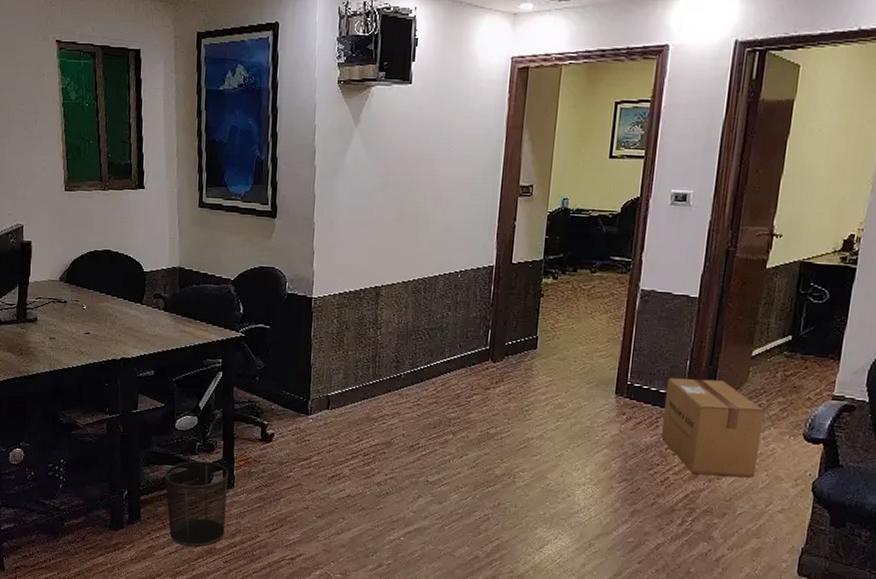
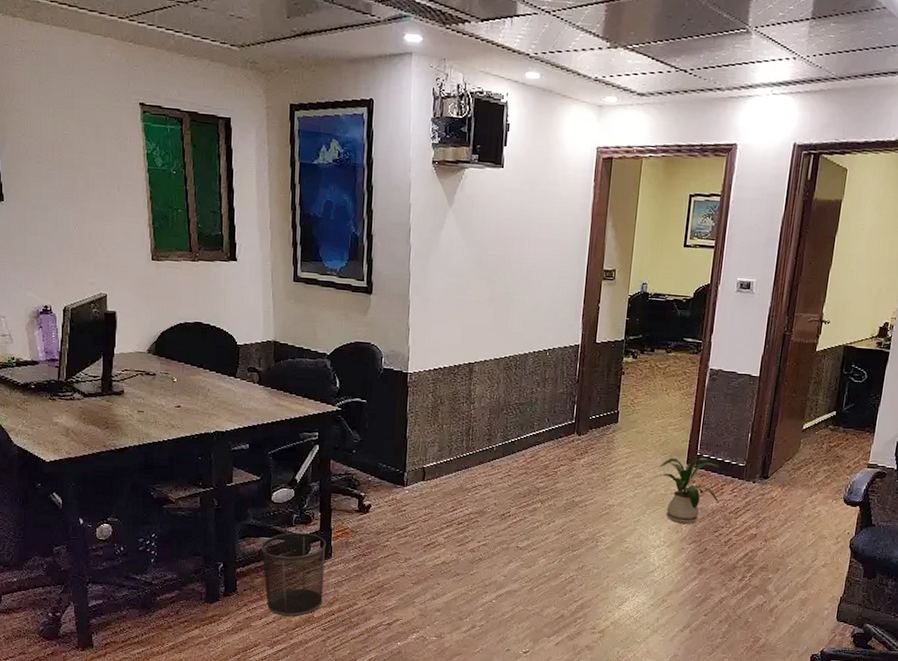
house plant: none [580,387,655,461] -> present [655,457,721,525]
box: present [661,378,765,478] -> none [726,449,813,537]

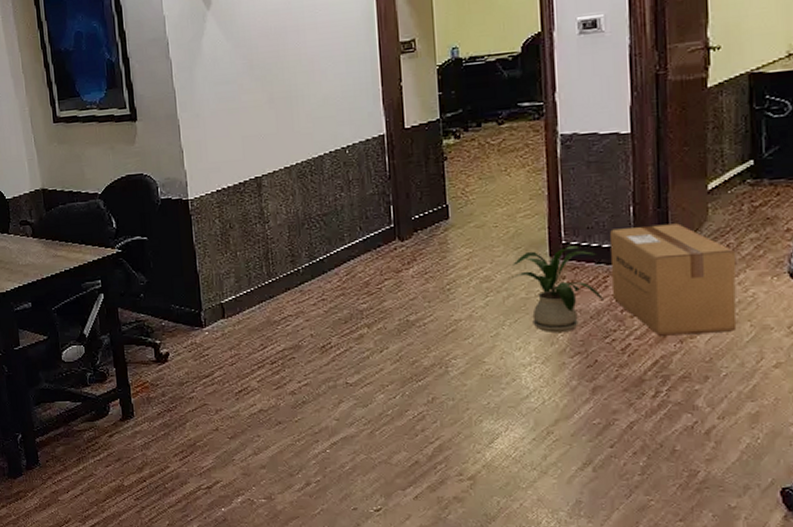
waste bin: present [261,532,326,617] -> none [58,392,131,487]
box: none [726,449,813,537] -> present [610,223,737,336]

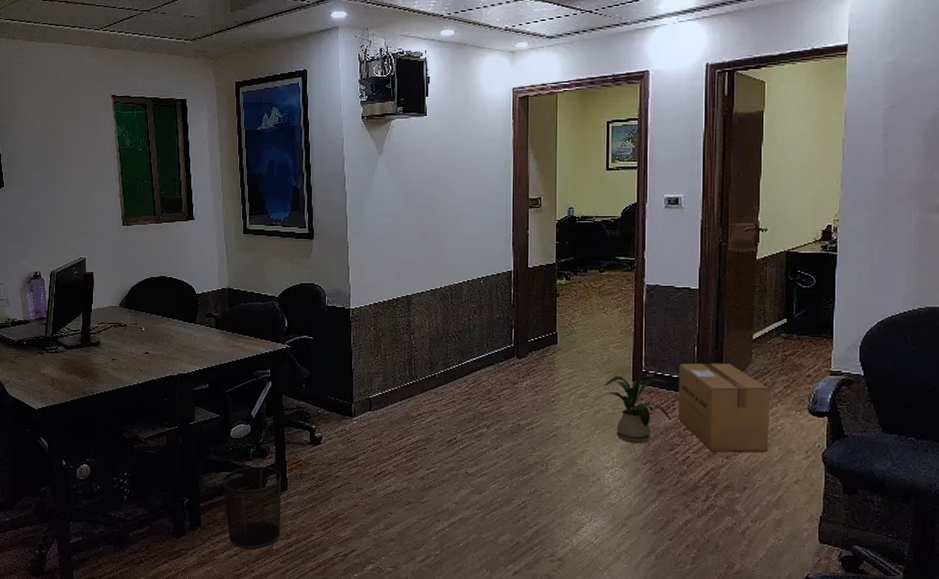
waste bin: none [58,392,131,487] -> present [222,466,282,550]

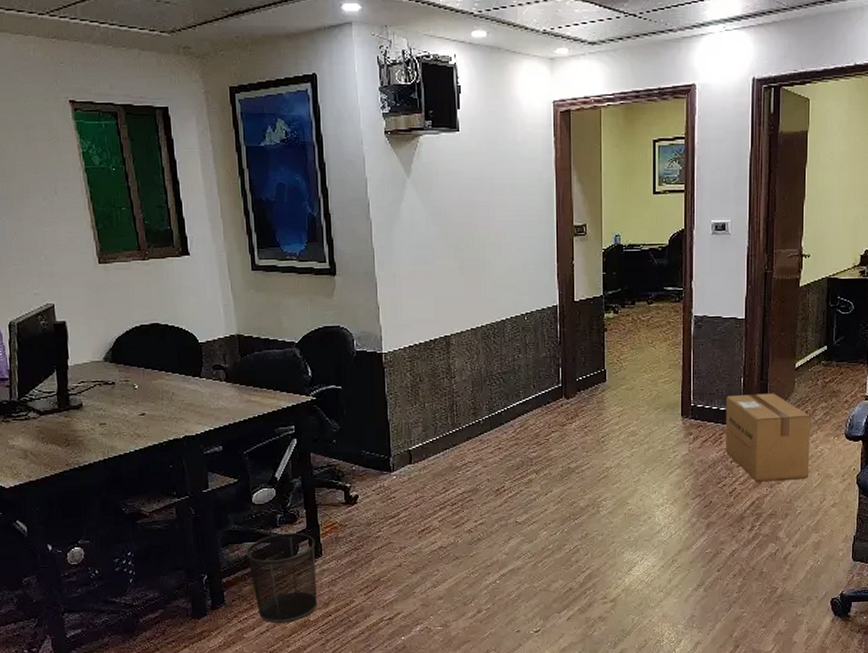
house plant: present [601,374,672,444] -> none [651,408,720,479]

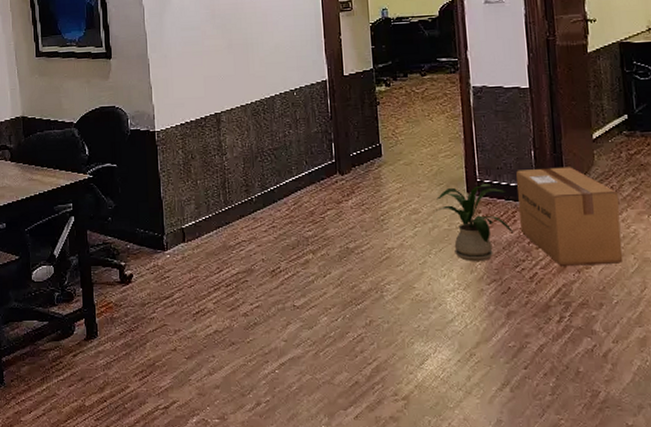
waste bin: present [246,533,317,623] -> none [25,312,93,407]
house plant: none [651,408,720,479] -> present [435,183,514,262]

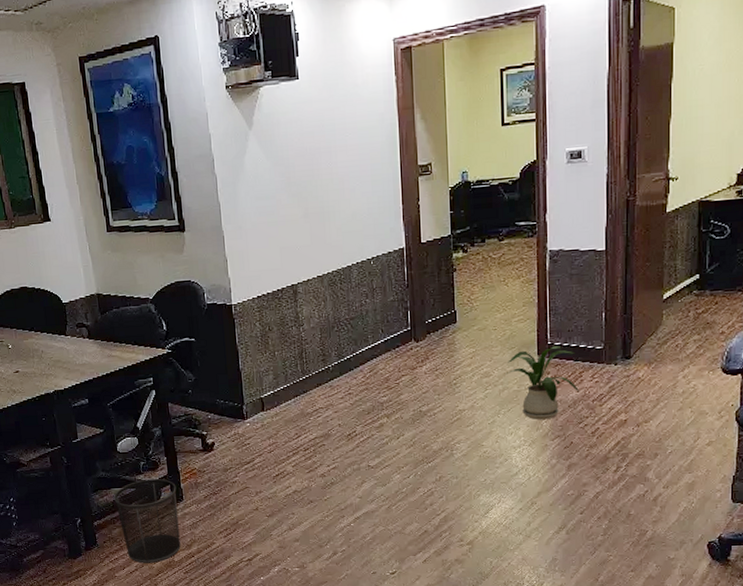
waste bin: none [25,312,93,407] -> present [114,479,181,564]
box: present [516,167,623,266] -> none [586,327,683,421]

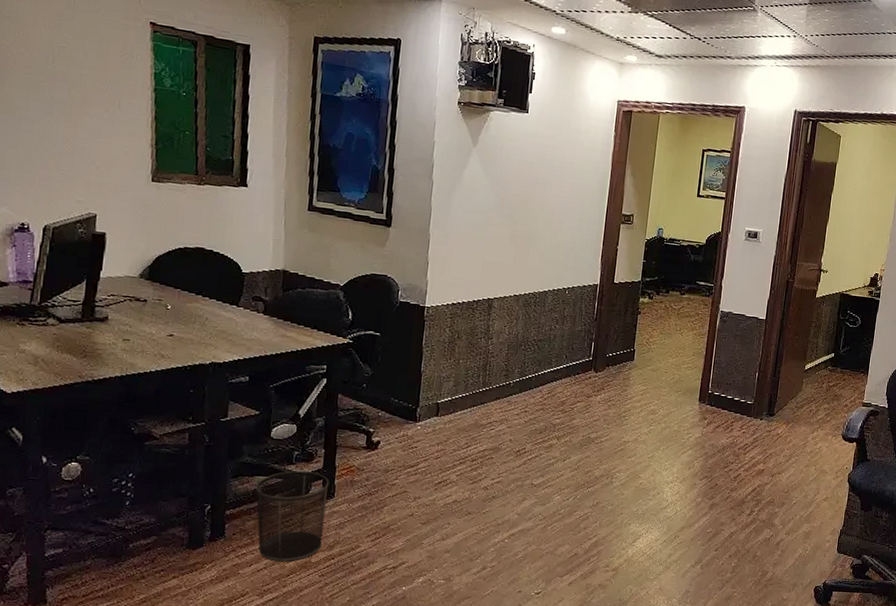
house plant: present [505,346,580,420] -> none [669,395,730,461]

